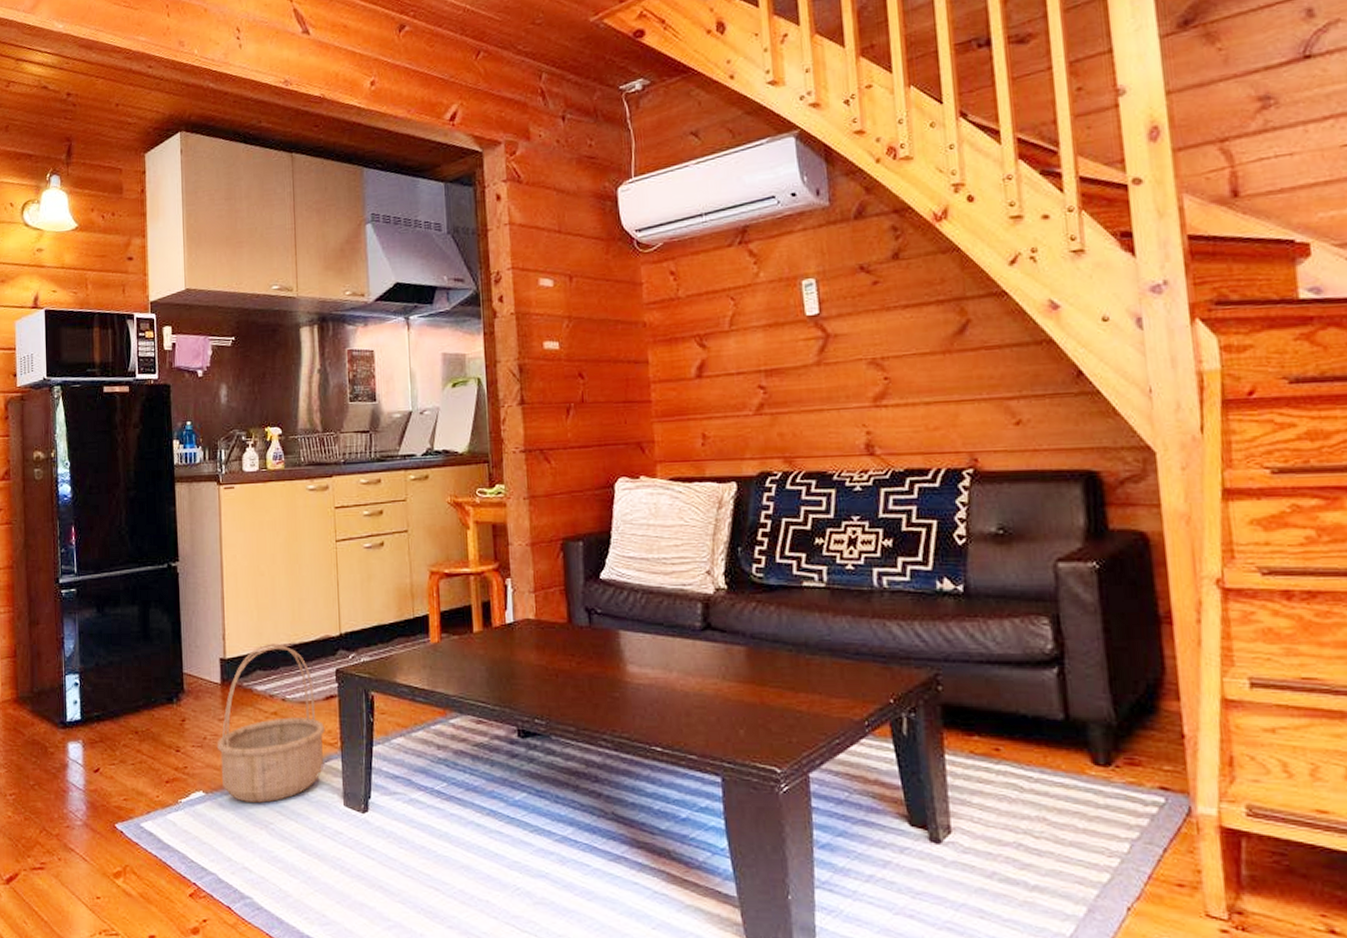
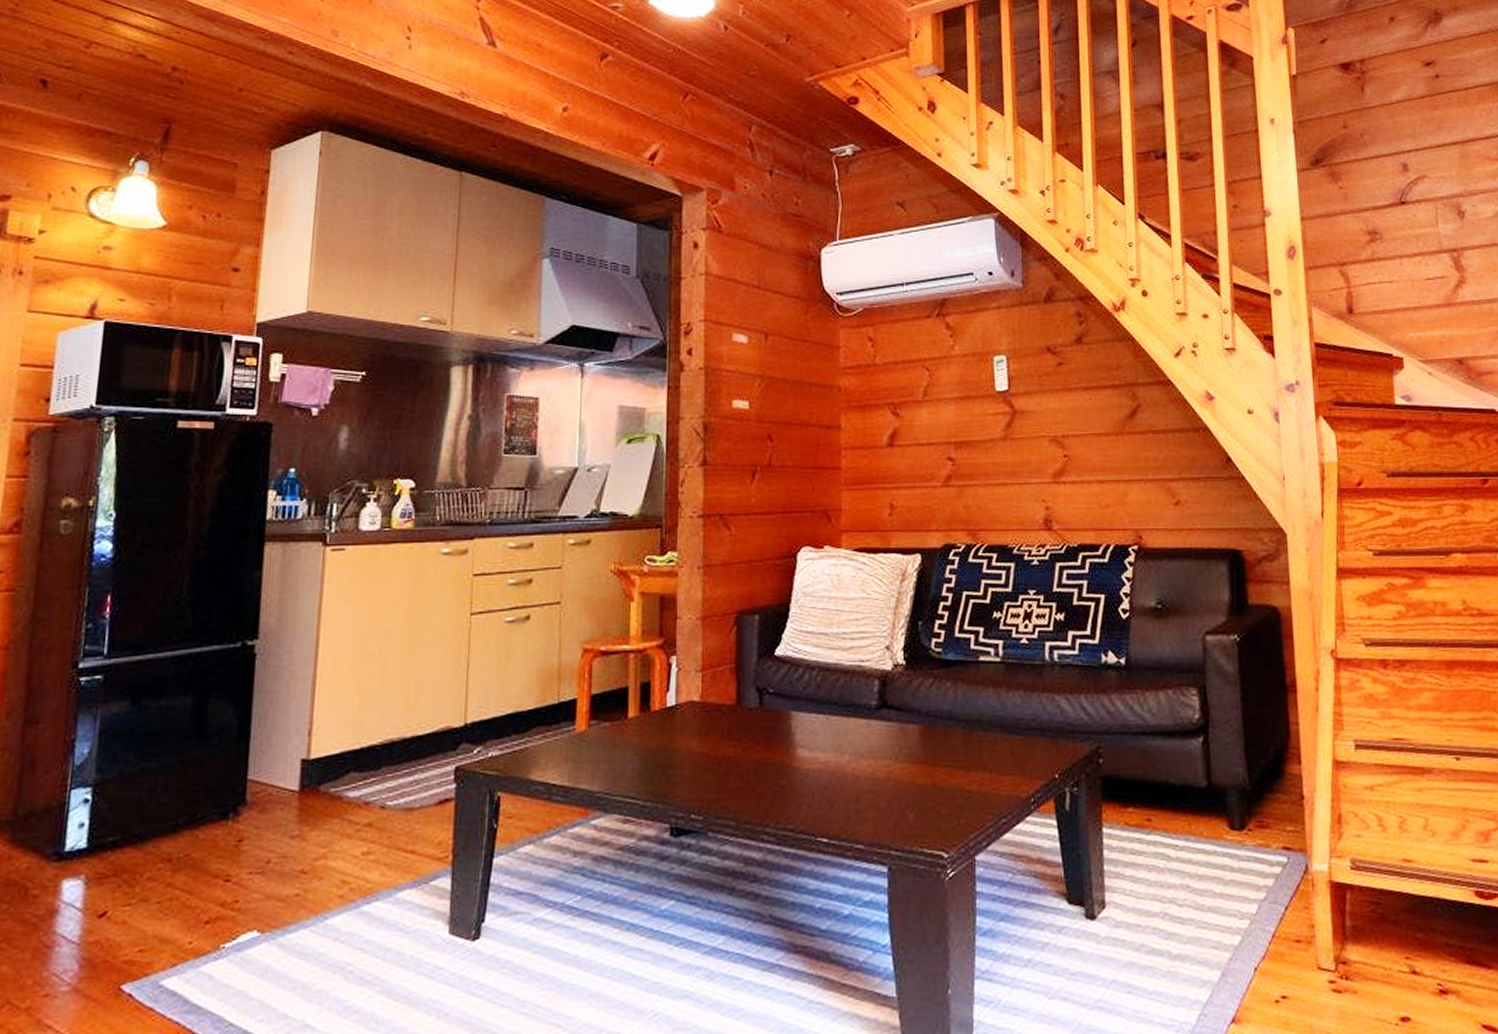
basket: present [216,643,325,803] -> none [284,738,433,940]

